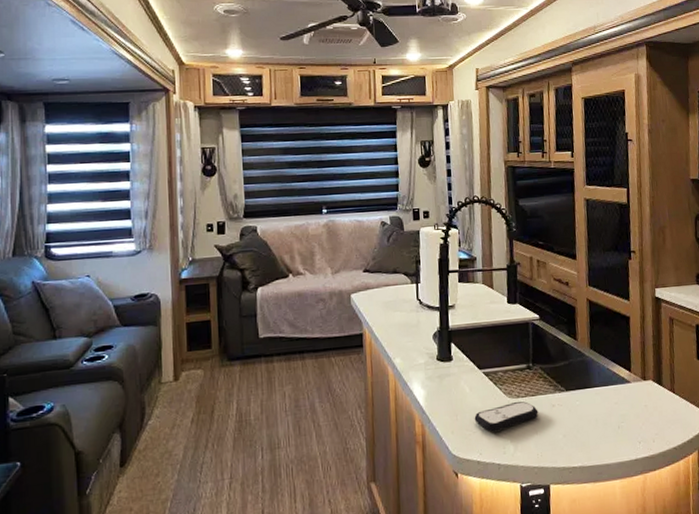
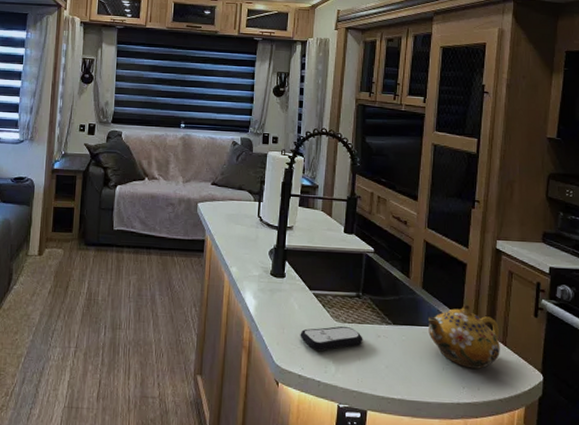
teapot: none [598,357,670,422] -> present [427,304,500,369]

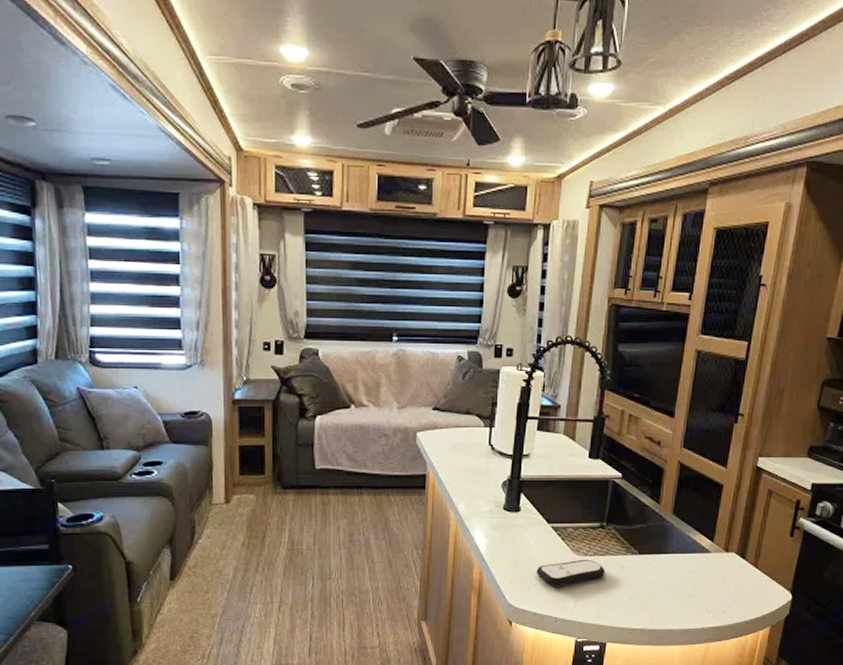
teapot: present [427,304,500,369] -> none [676,528,752,593]

